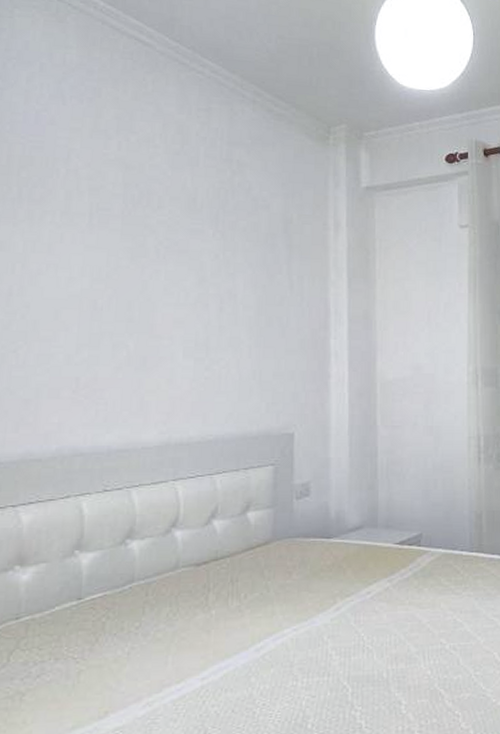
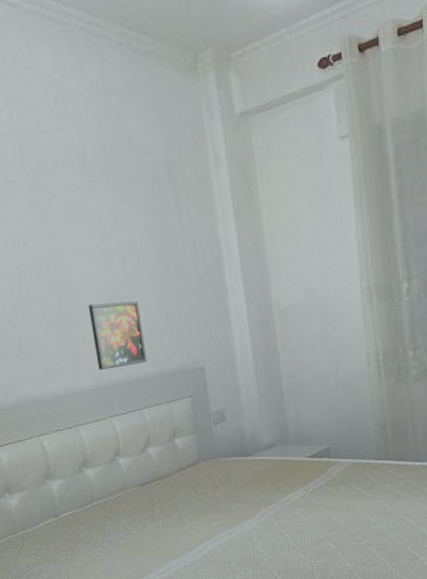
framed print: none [169,350,230,425] -> present [88,300,147,370]

